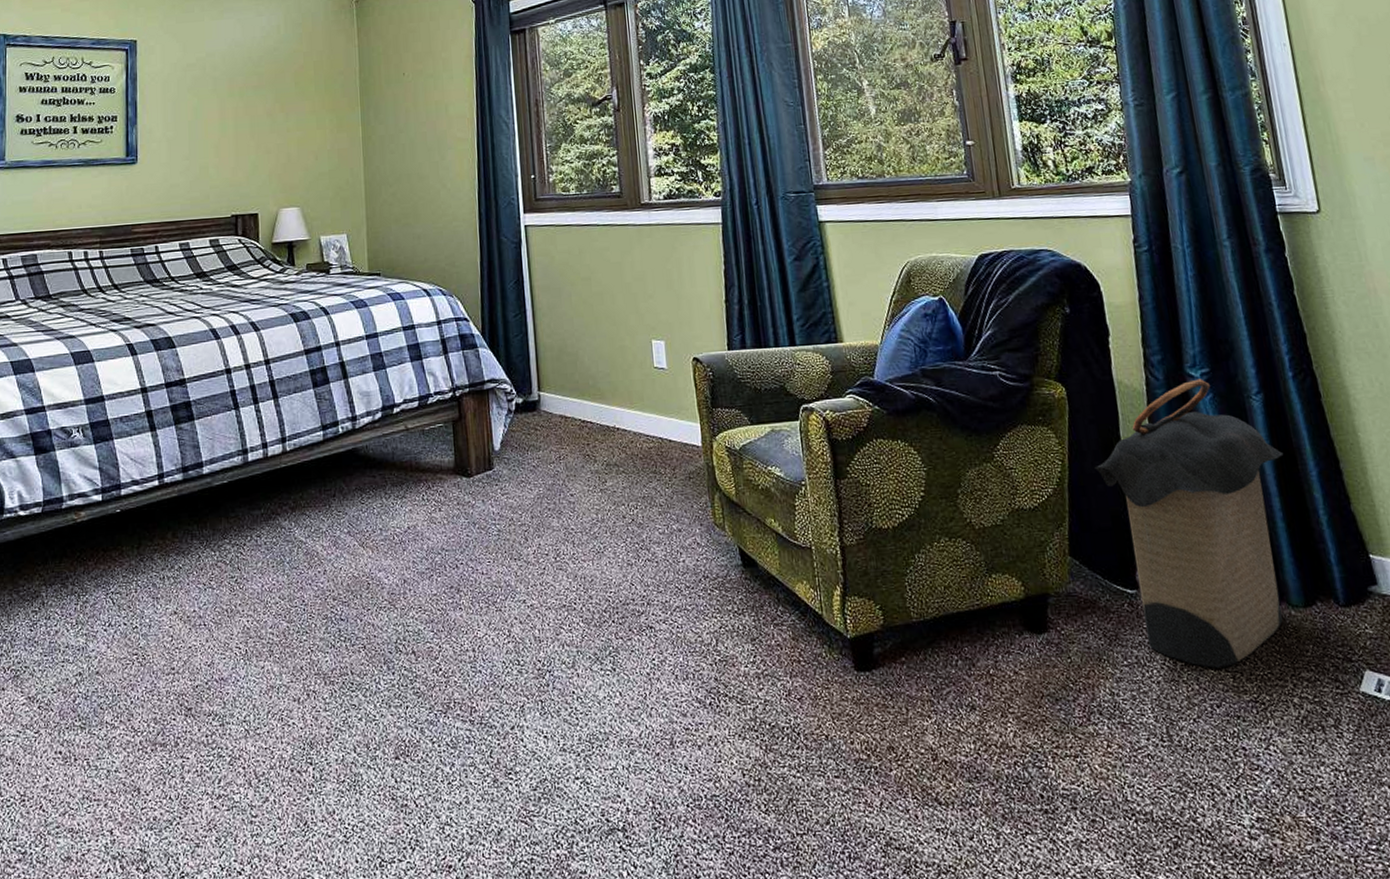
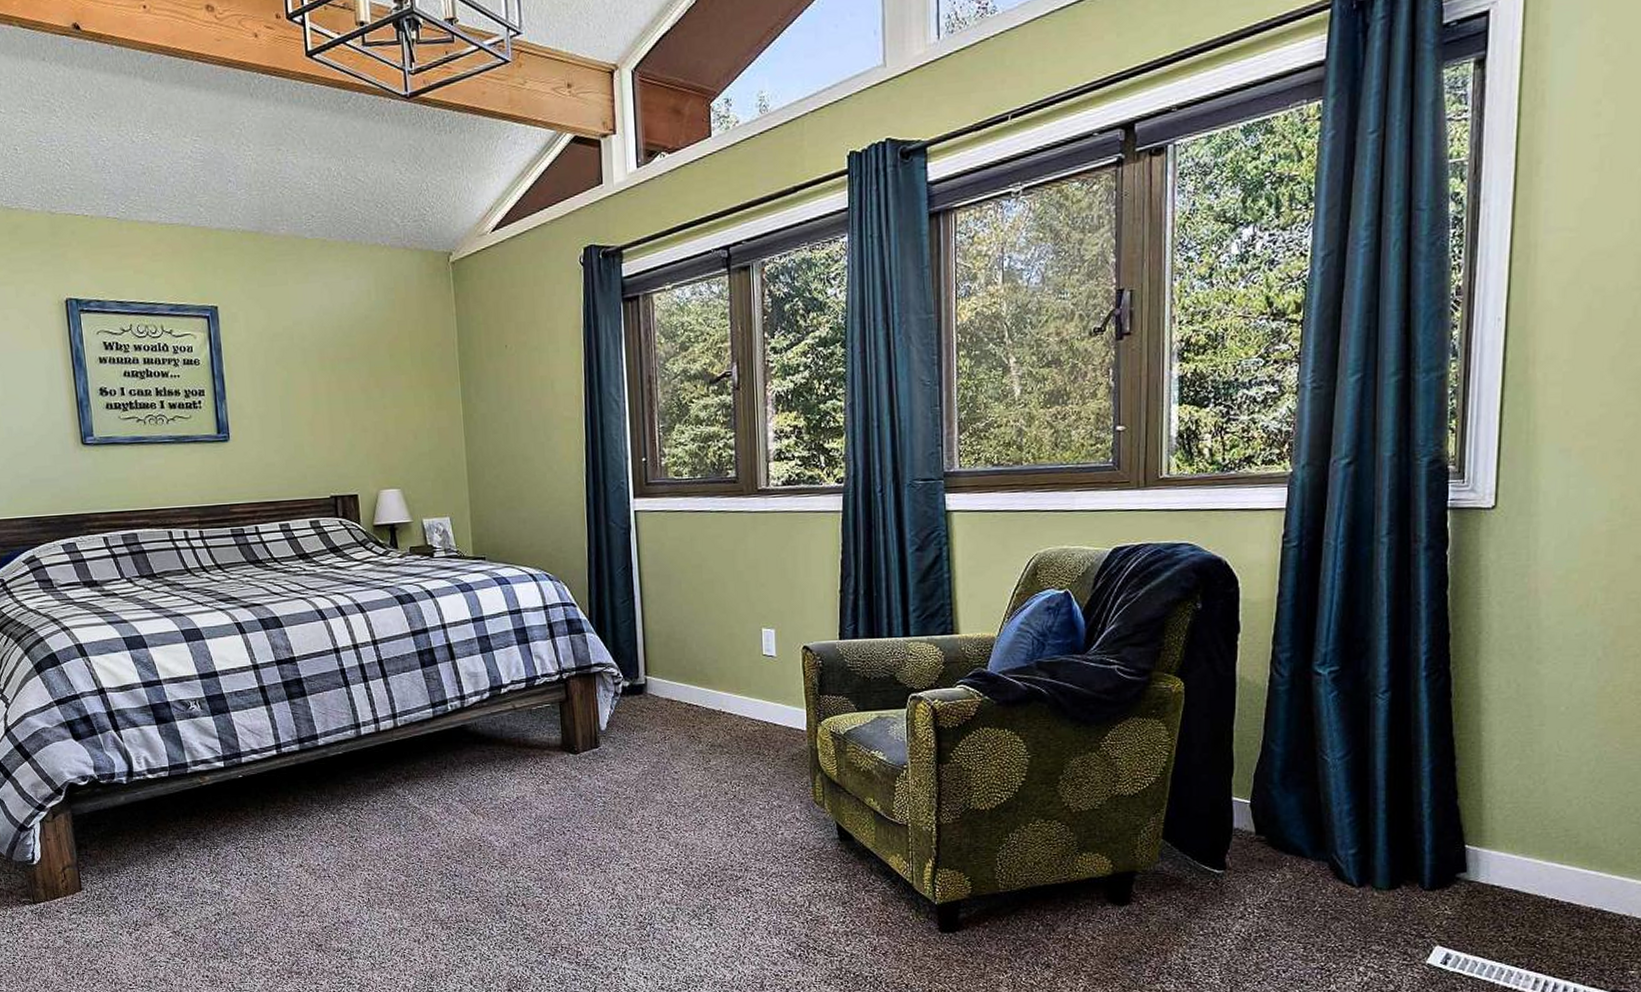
laundry hamper: present [1095,379,1283,668] -> none [1202,676,1399,939]

